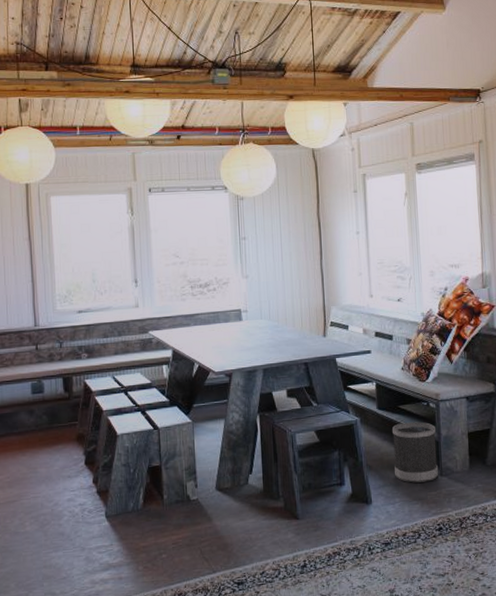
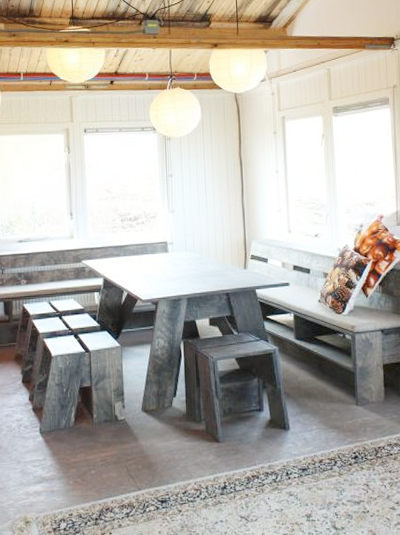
wastebasket: present [392,421,438,483] -> none [310,352,354,411]

